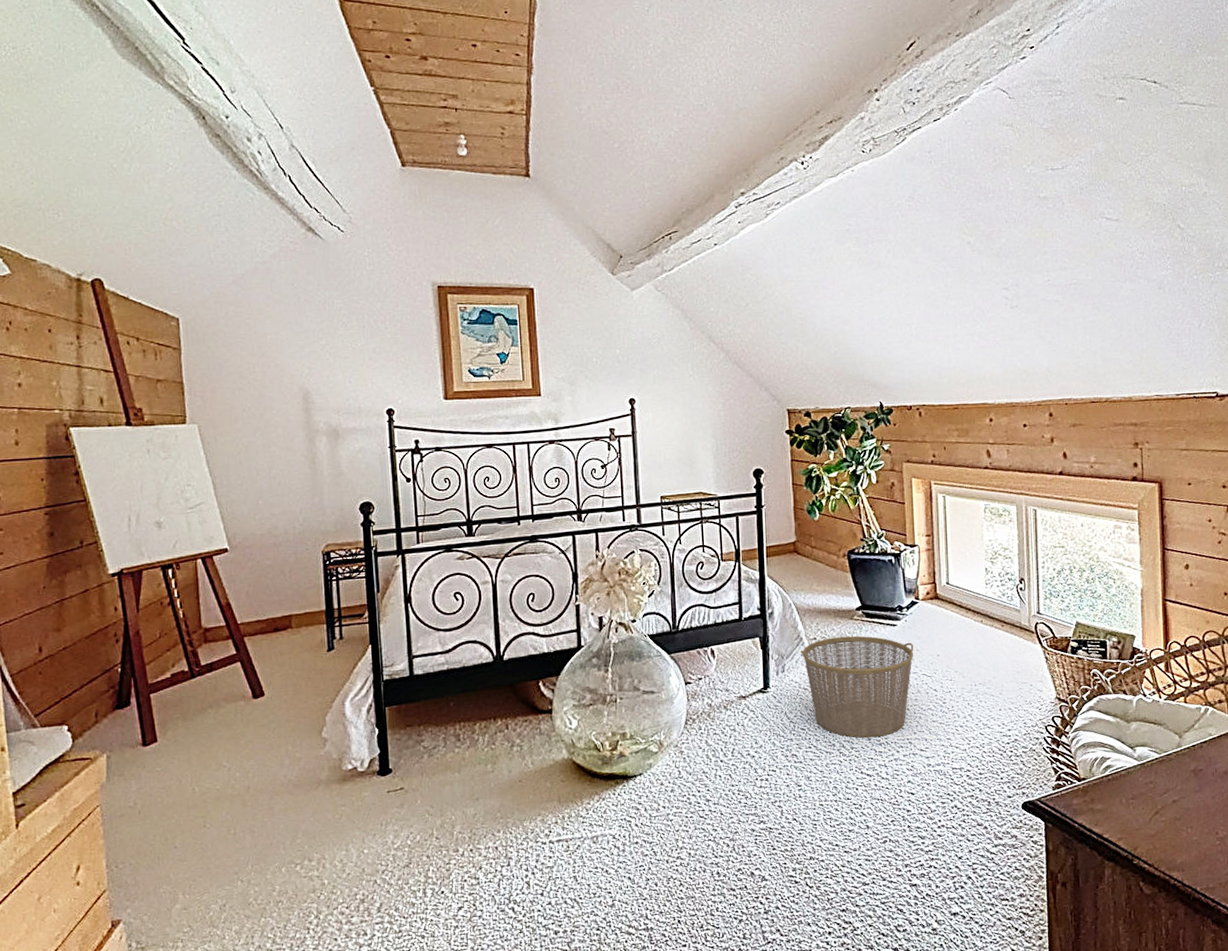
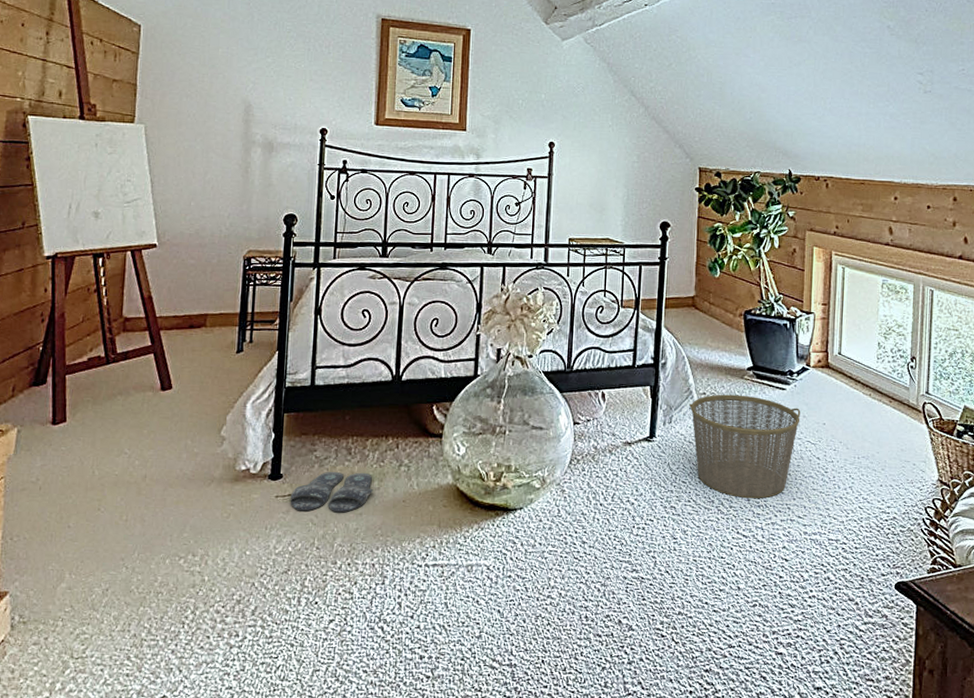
slippers: none [402,757,488,804] -> present [290,471,374,513]

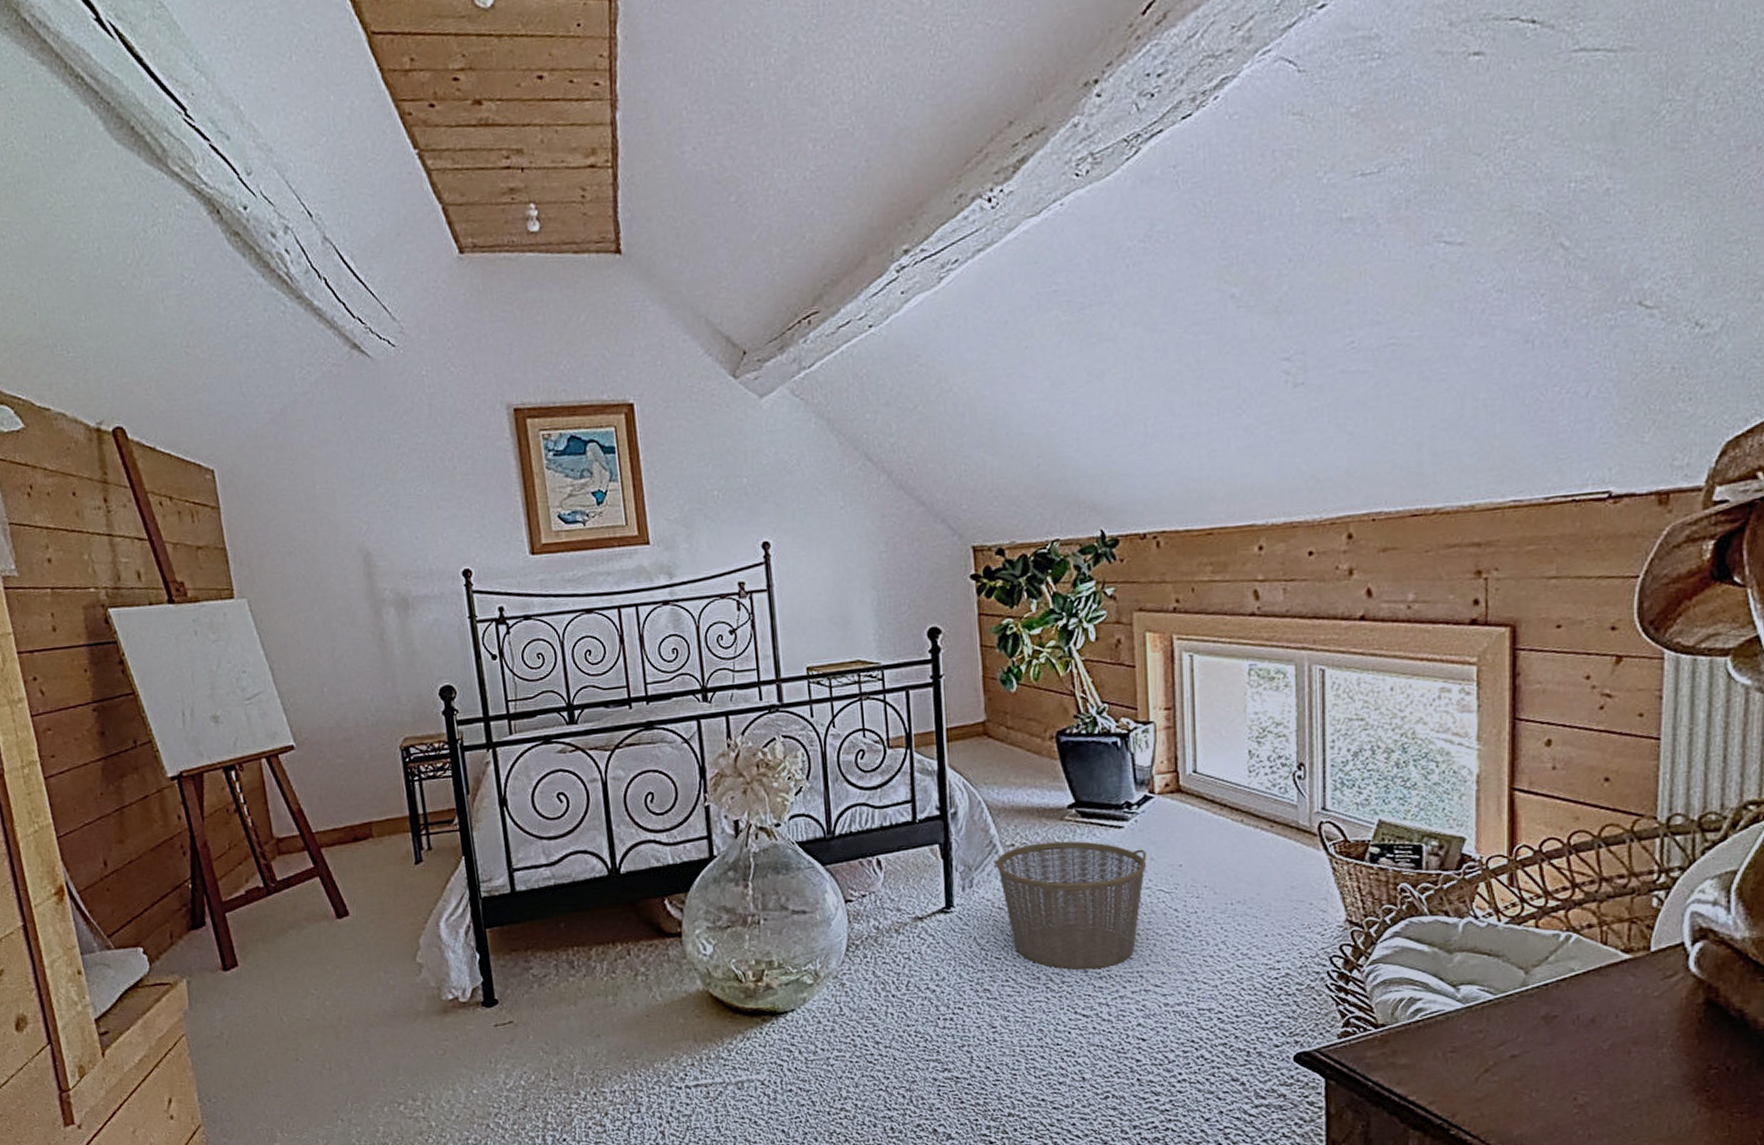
slippers: present [290,471,374,513] -> none [511,987,609,1040]

